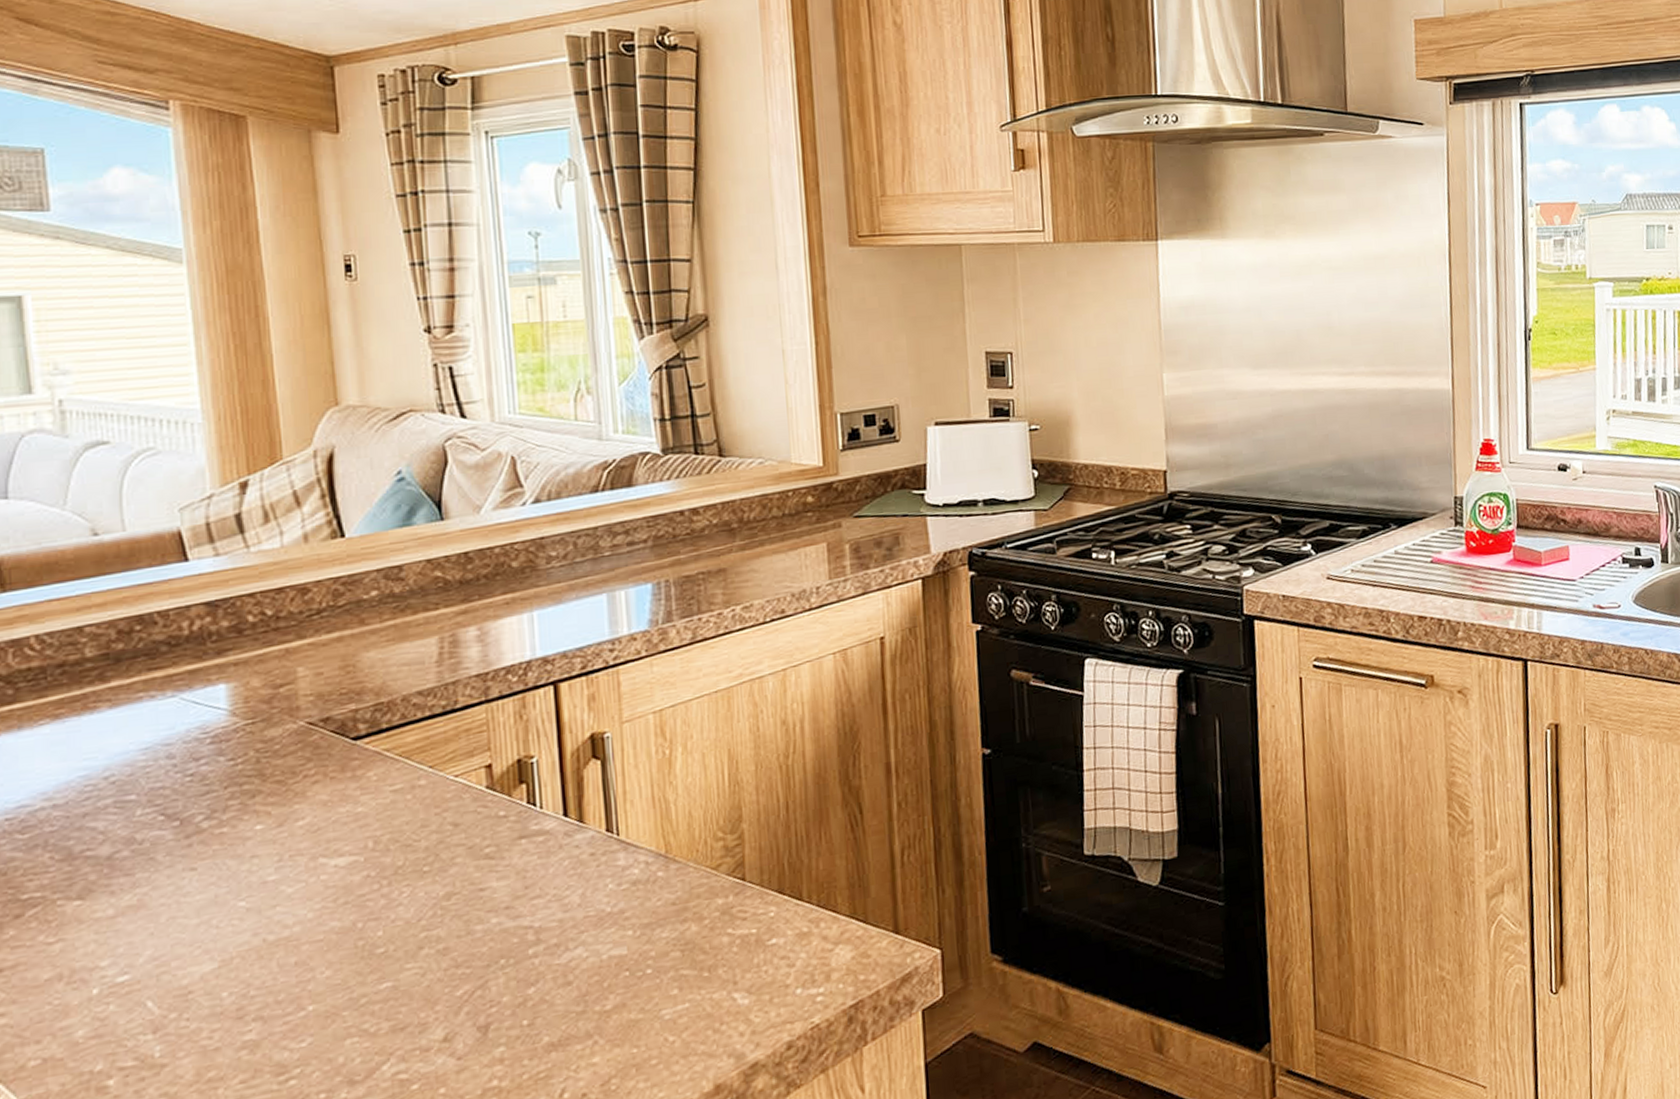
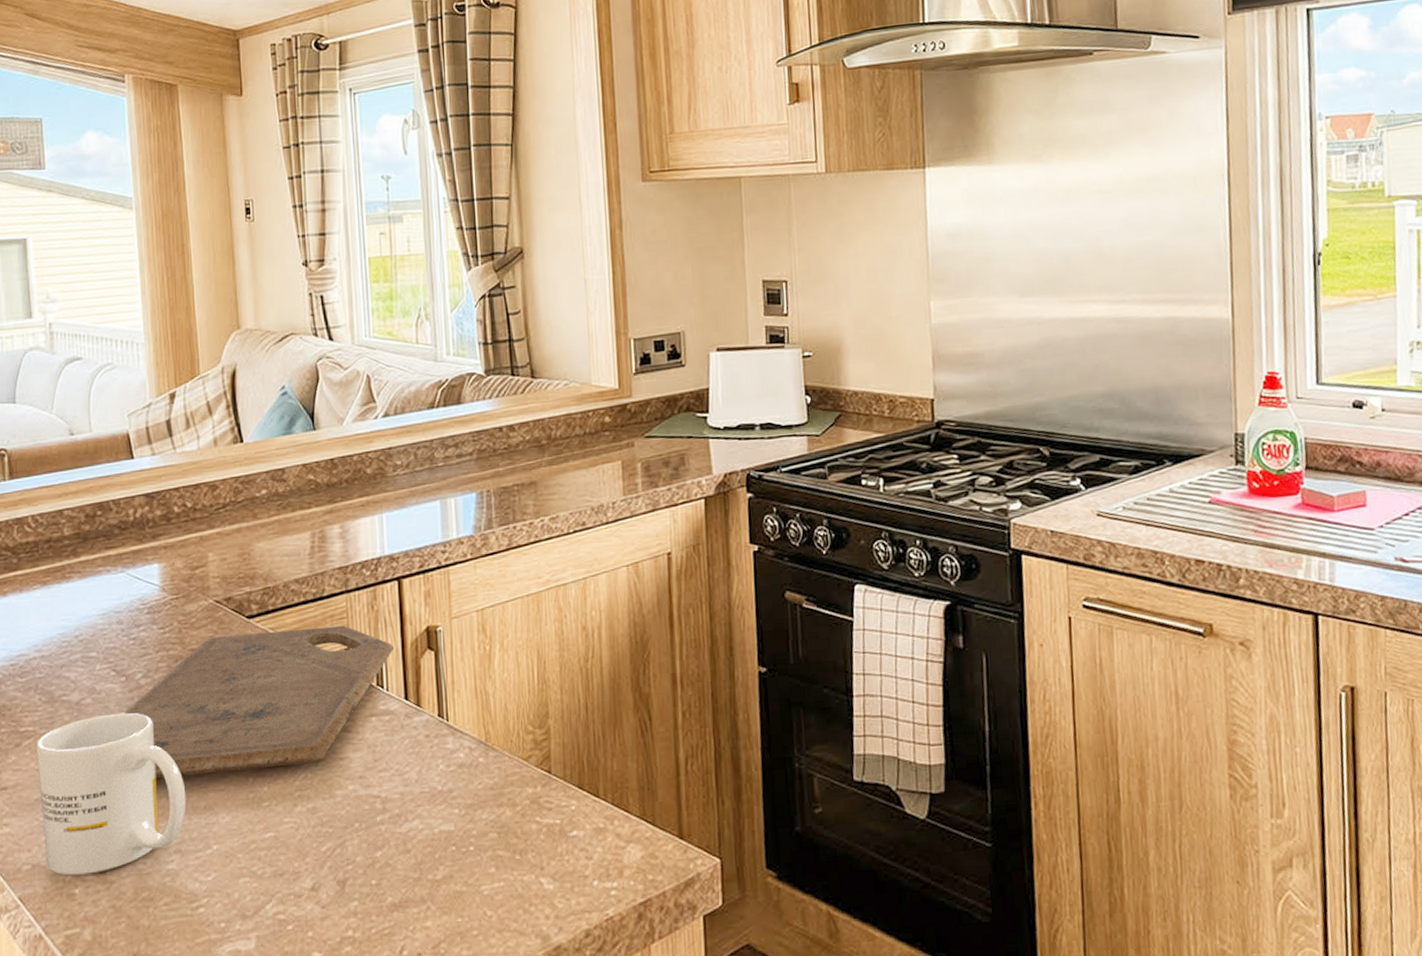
mug: none [45,862,270,1066] -> present [35,712,186,876]
cutting board: none [176,739,550,936] -> present [123,625,395,778]

